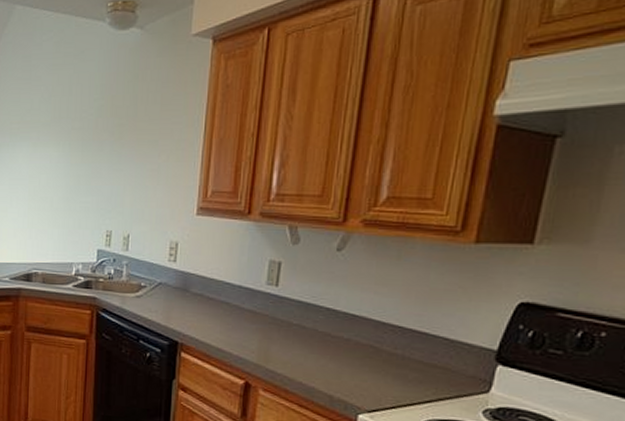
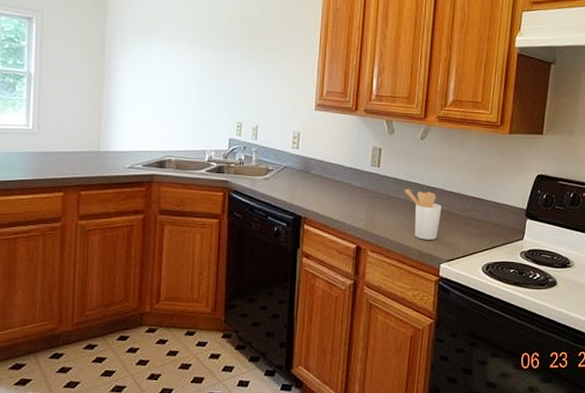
utensil holder: none [311,314,364,383] -> present [404,188,442,240]

